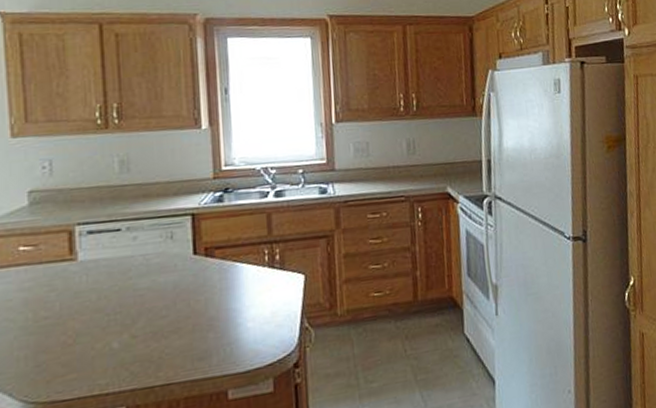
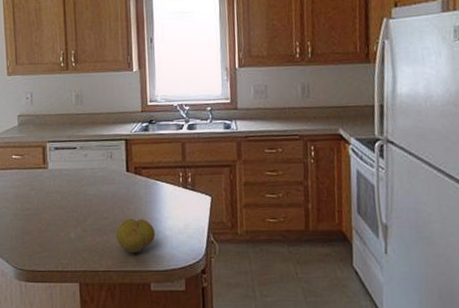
fruit: none [178,310,234,357] -> present [115,218,156,254]

